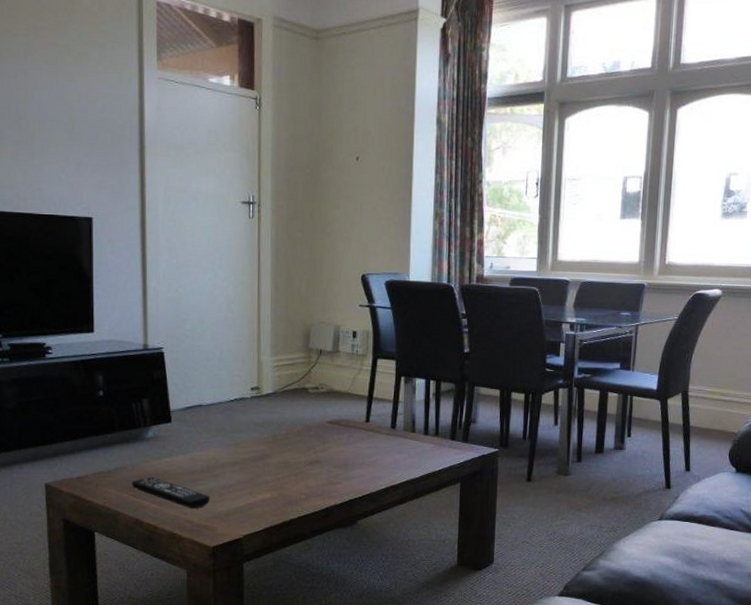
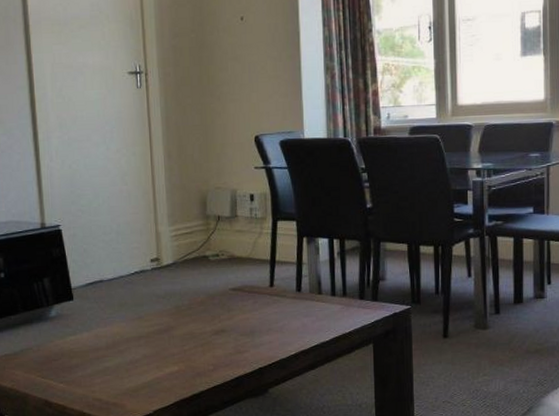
remote control: present [132,476,211,509] -> none [38,356,118,387]

